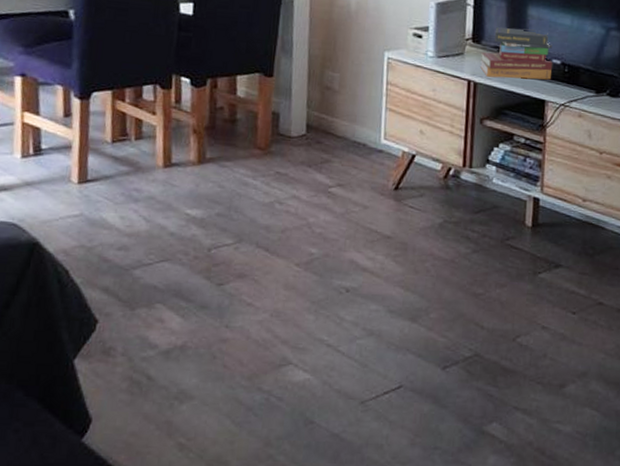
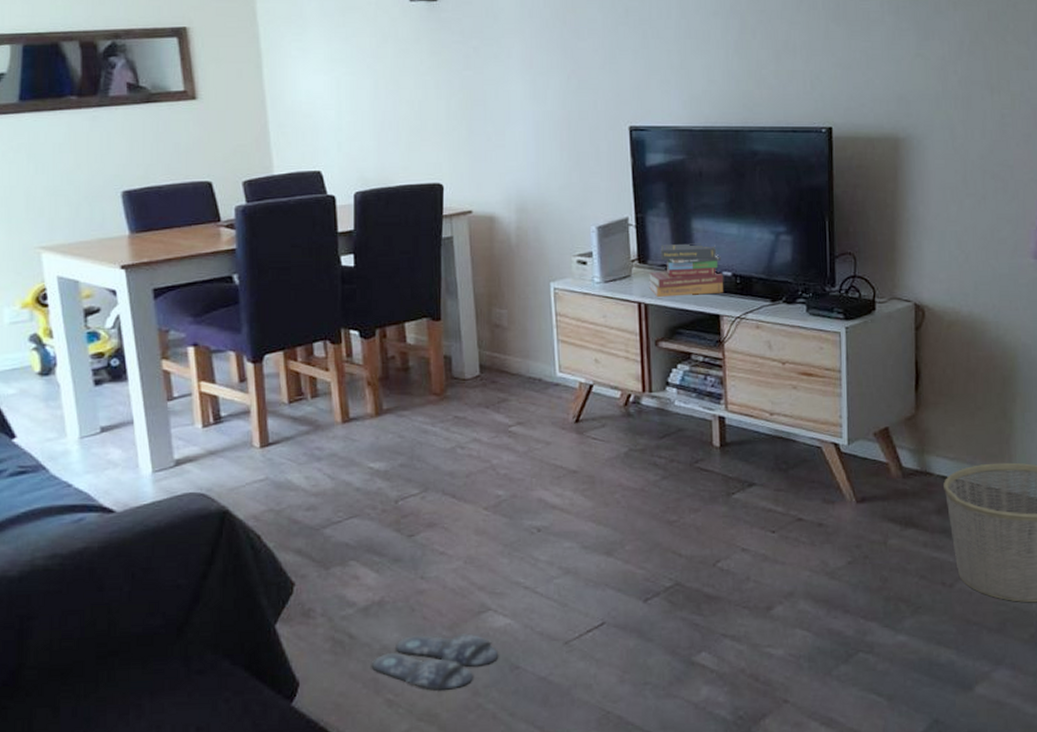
slippers: none [166,382,295,440] -> present [371,633,499,691]

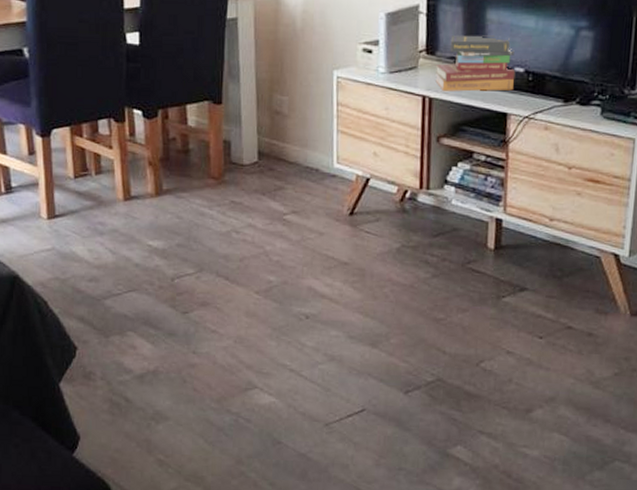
slippers: present [371,633,499,691] -> none [144,405,263,457]

